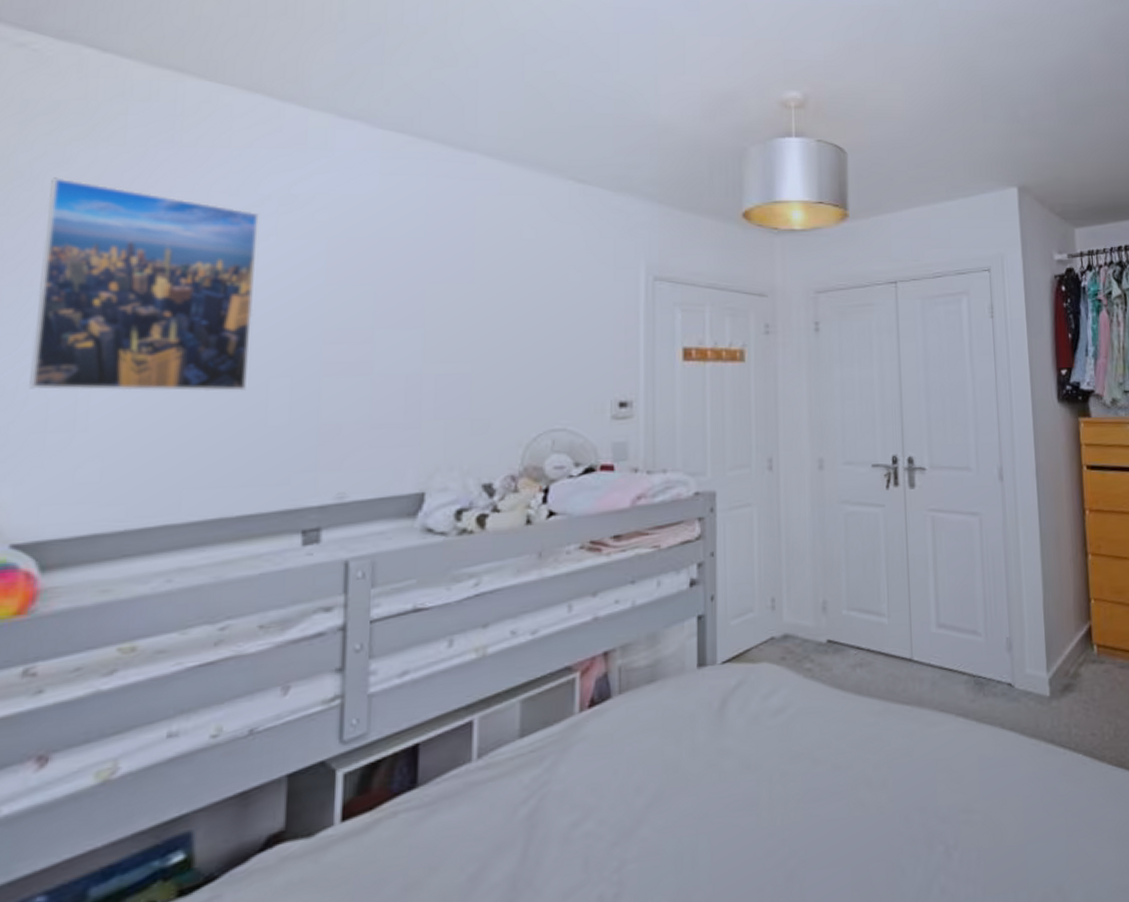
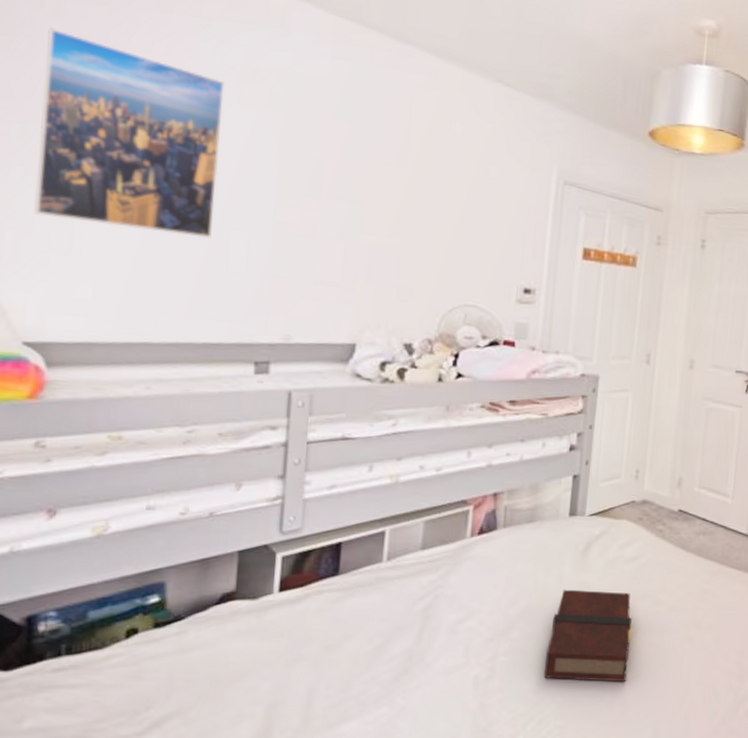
book: none [685,755,789,886] -> present [543,589,632,681]

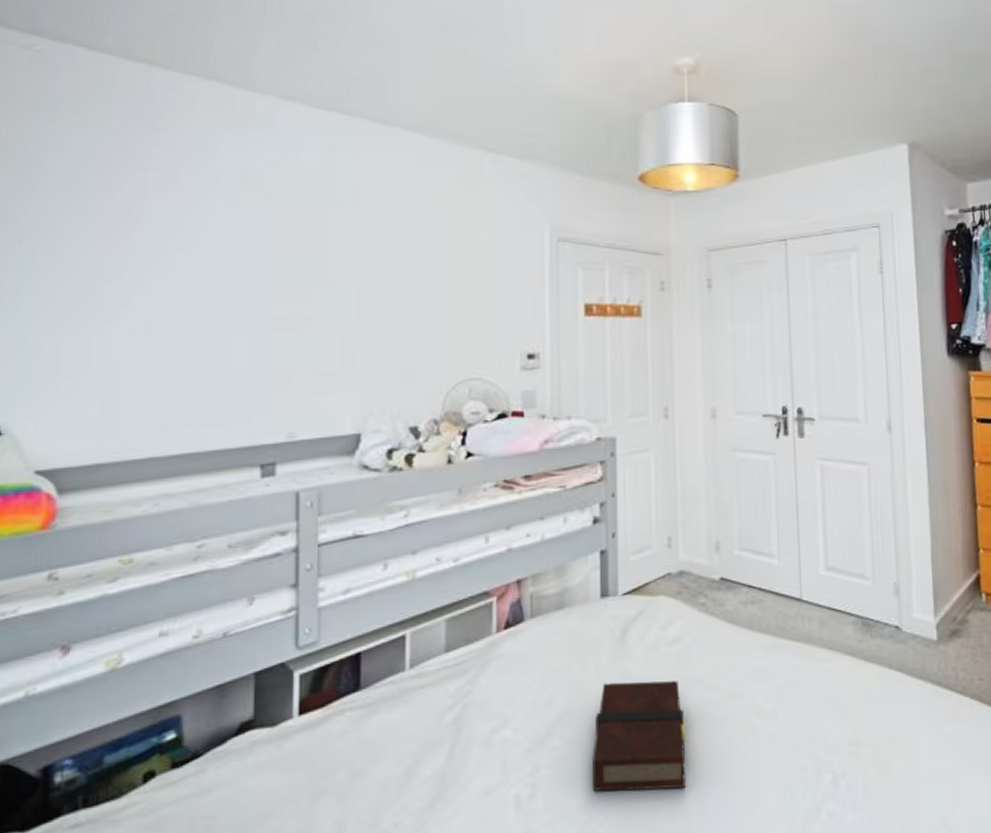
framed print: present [33,28,225,238] -> none [43,160,218,344]

